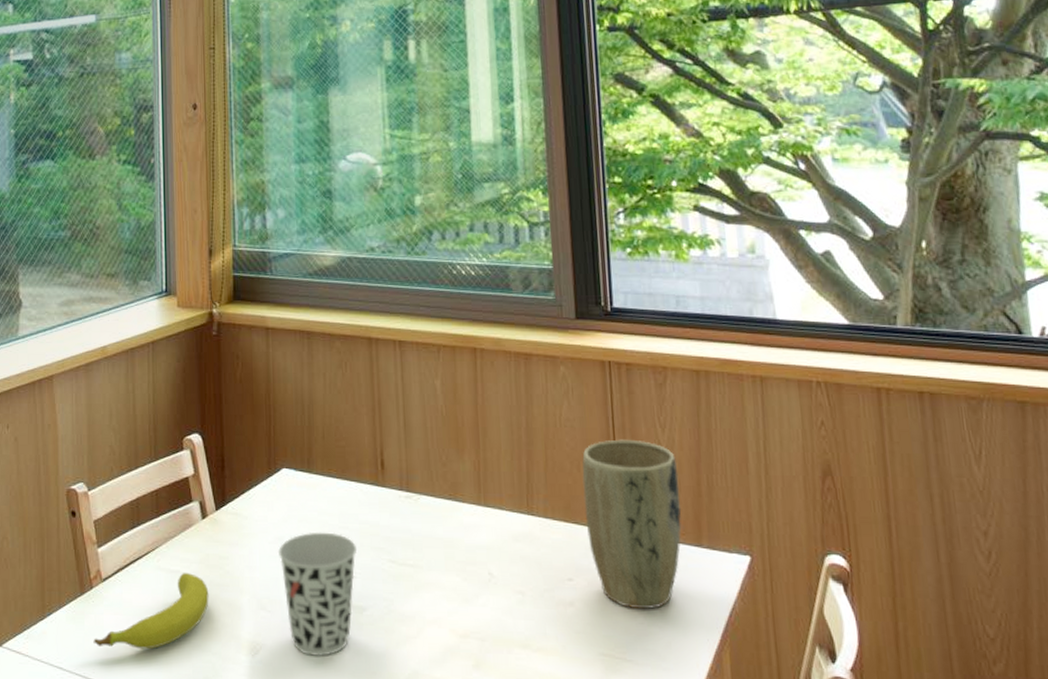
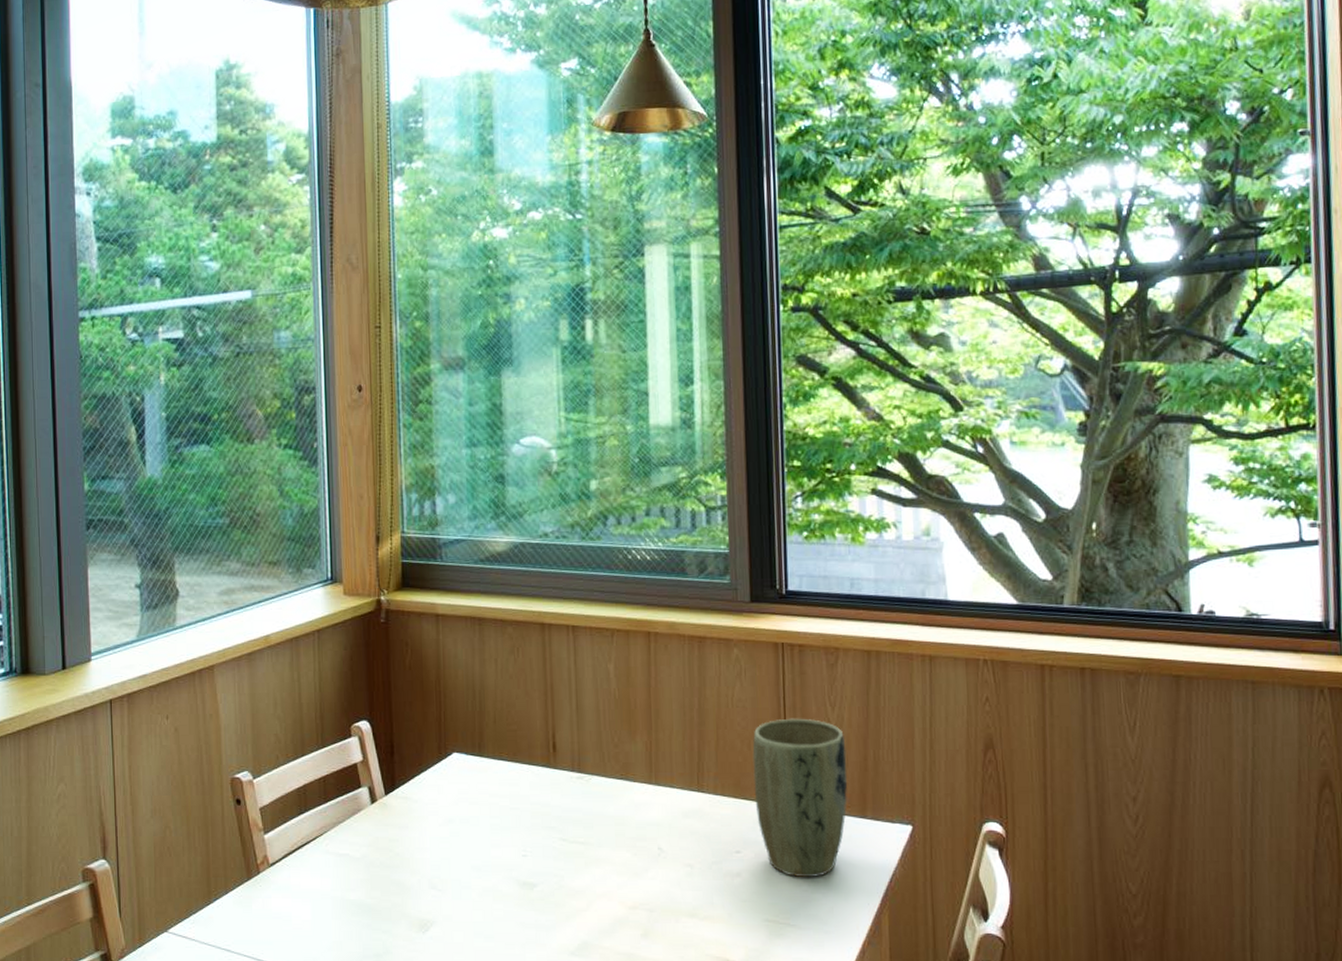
fruit: present [93,573,209,650] -> none [261,856,379,930]
cup: present [277,532,356,657] -> none [448,813,527,932]

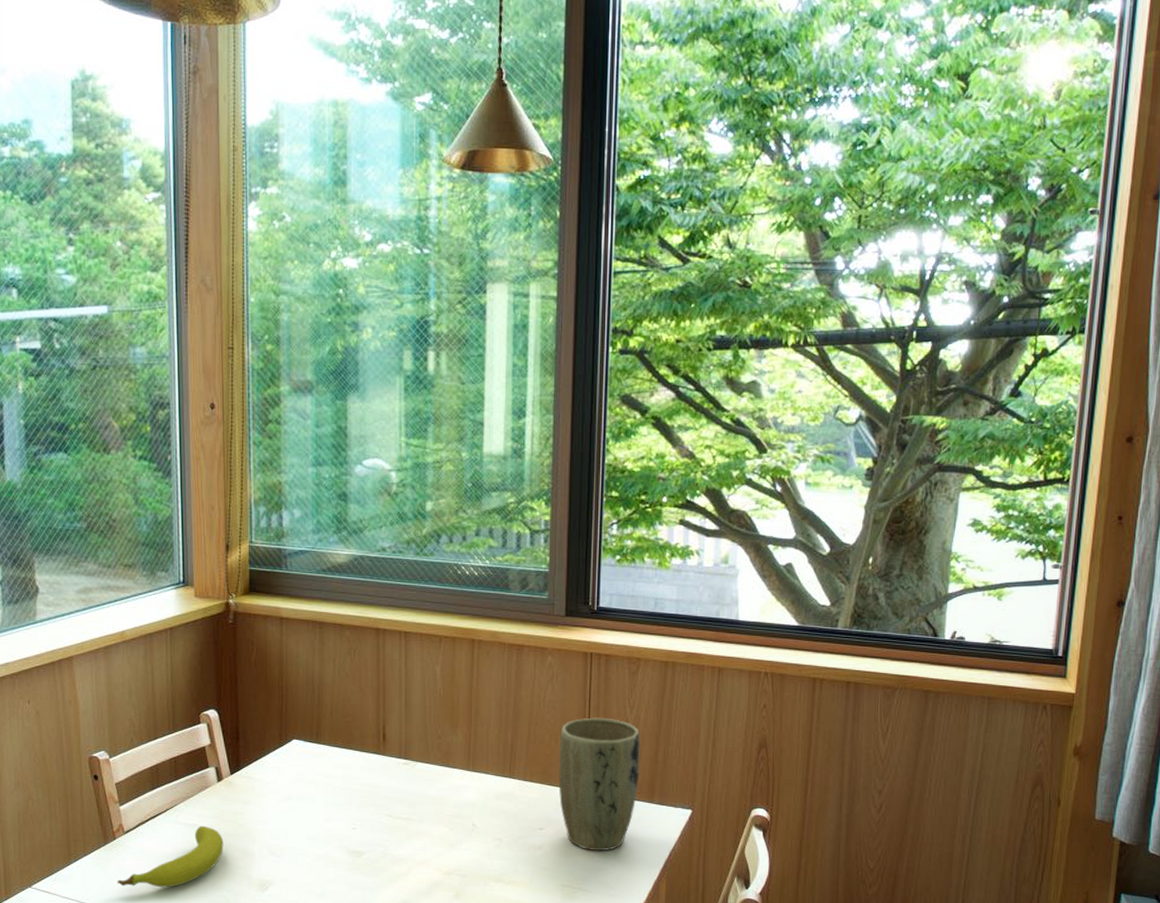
fruit: none [261,856,379,930] -> present [117,826,224,888]

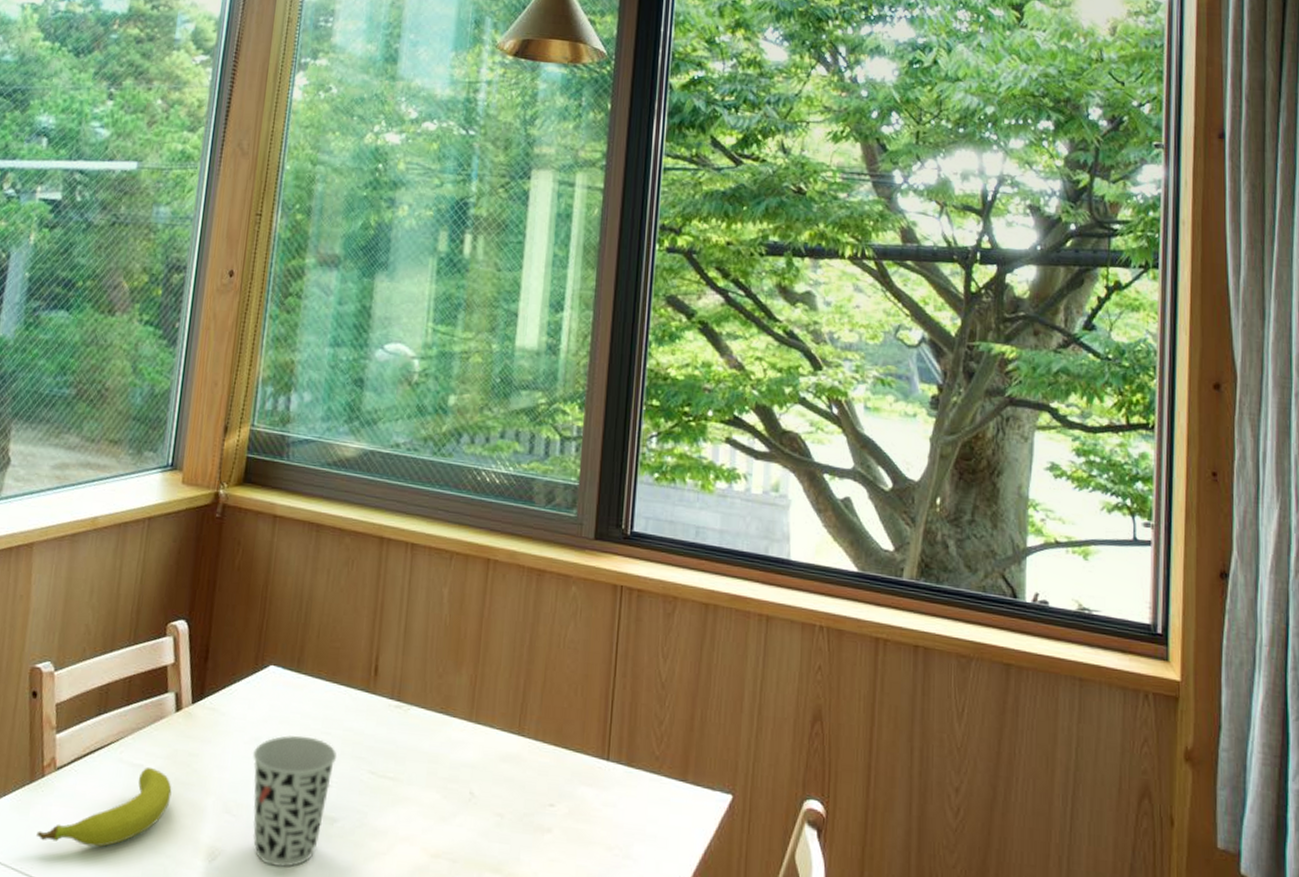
cup: none [287,792,358,892] -> present [252,735,337,868]
plant pot: present [558,717,640,852] -> none [575,666,674,842]

